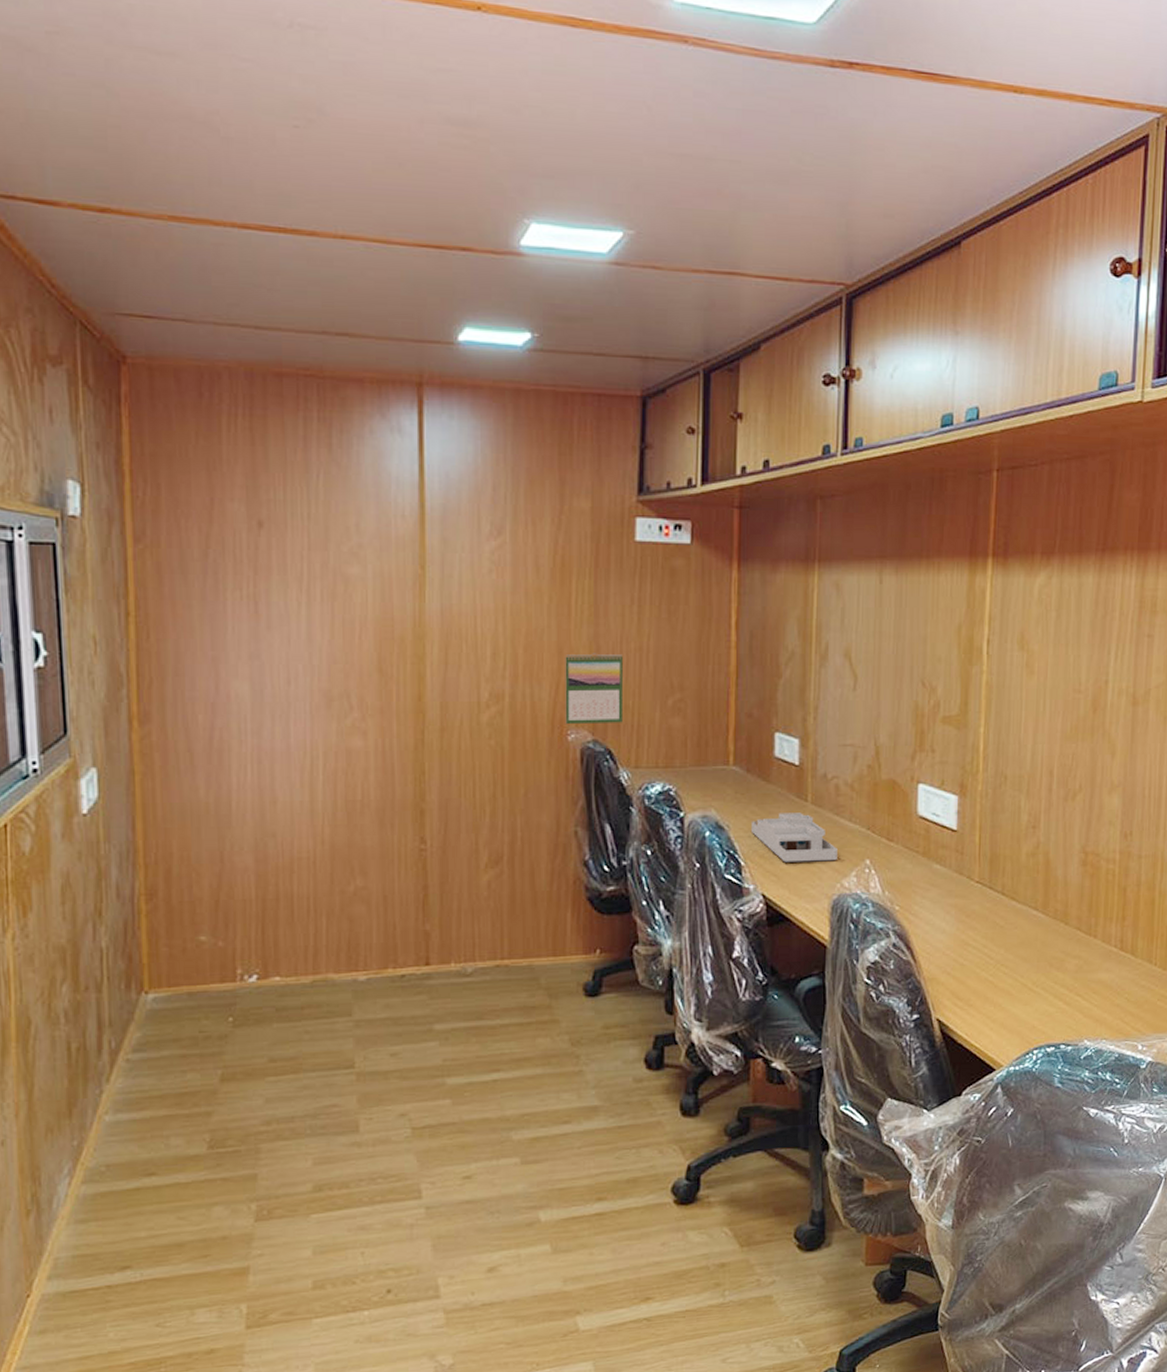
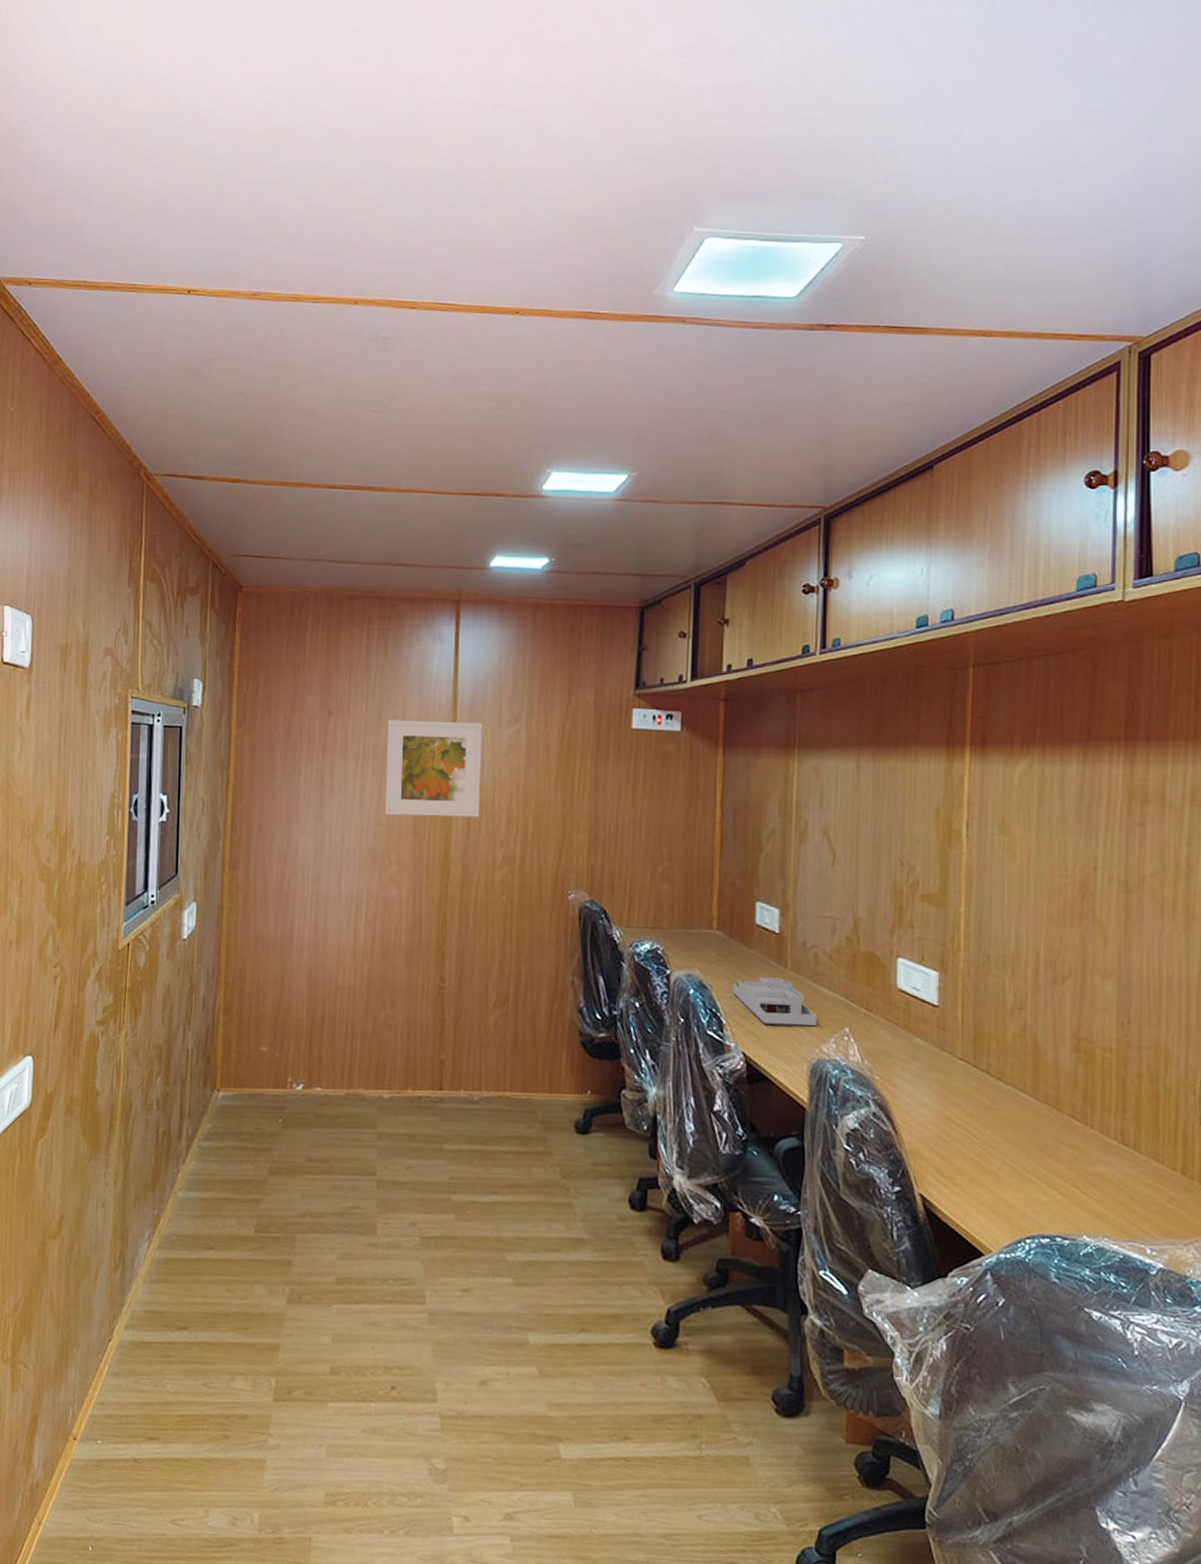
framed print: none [337,532,459,651] -> present [384,720,483,817]
calendar: present [565,653,622,725] -> none [566,824,618,887]

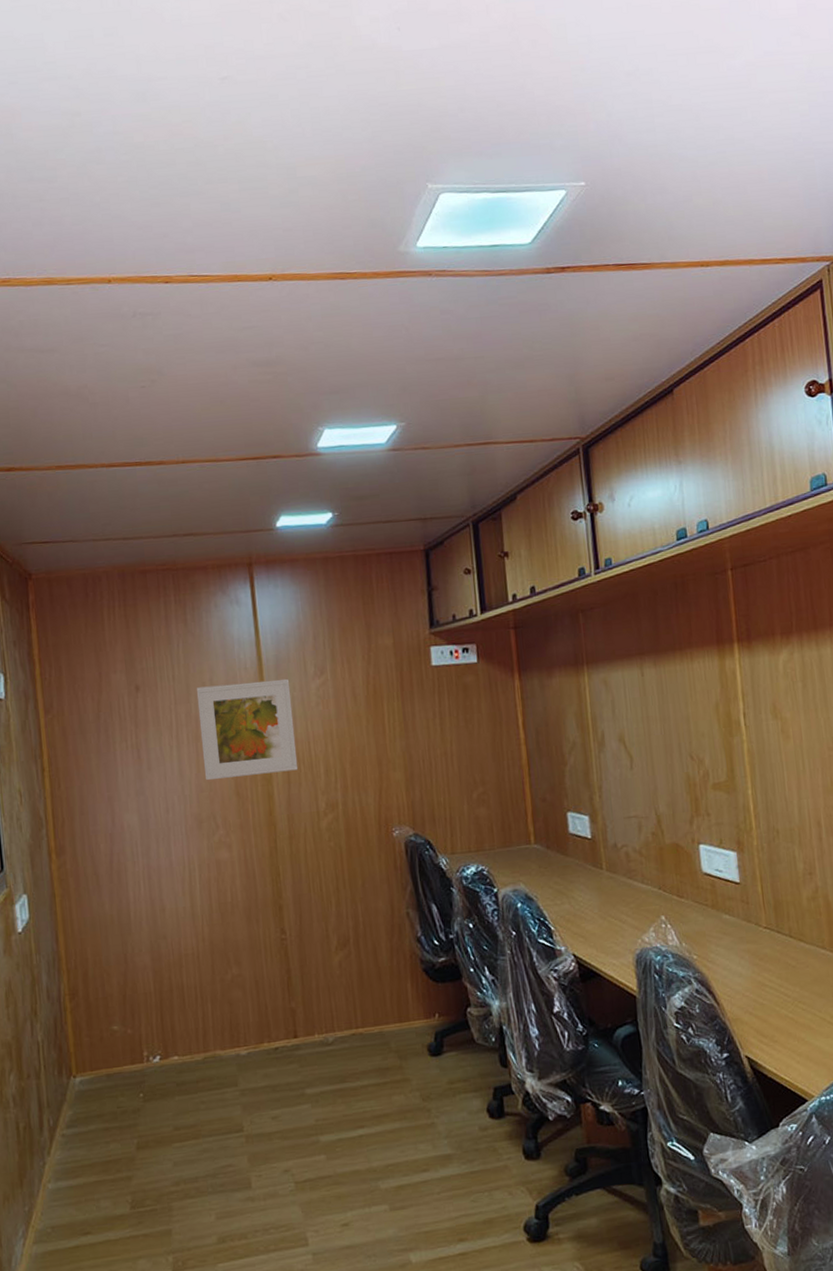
desk organizer: present [733,977,816,1026] -> none [556,879,636,925]

